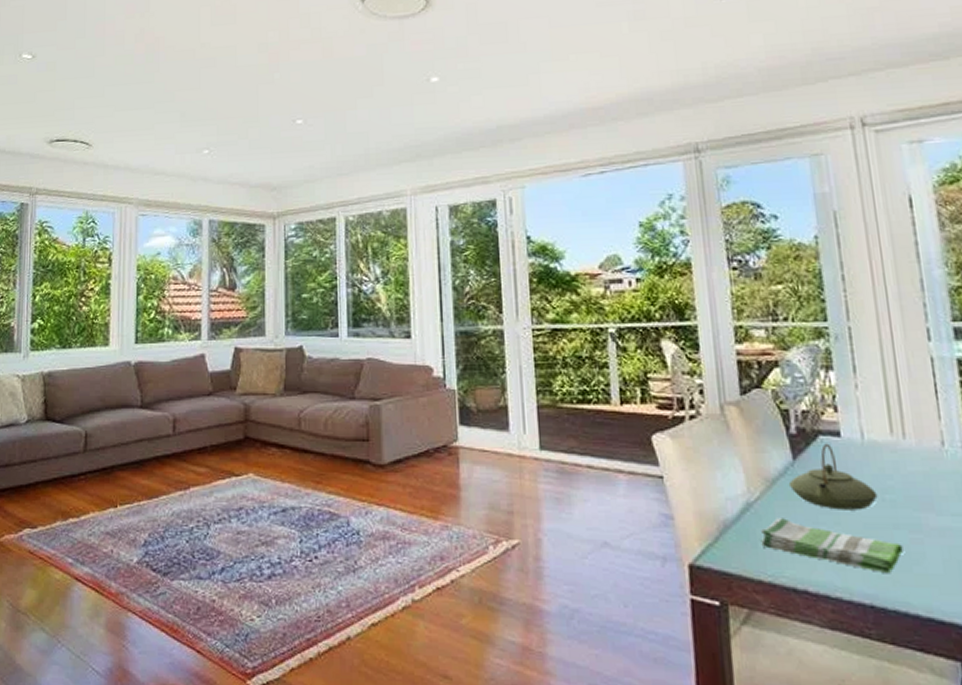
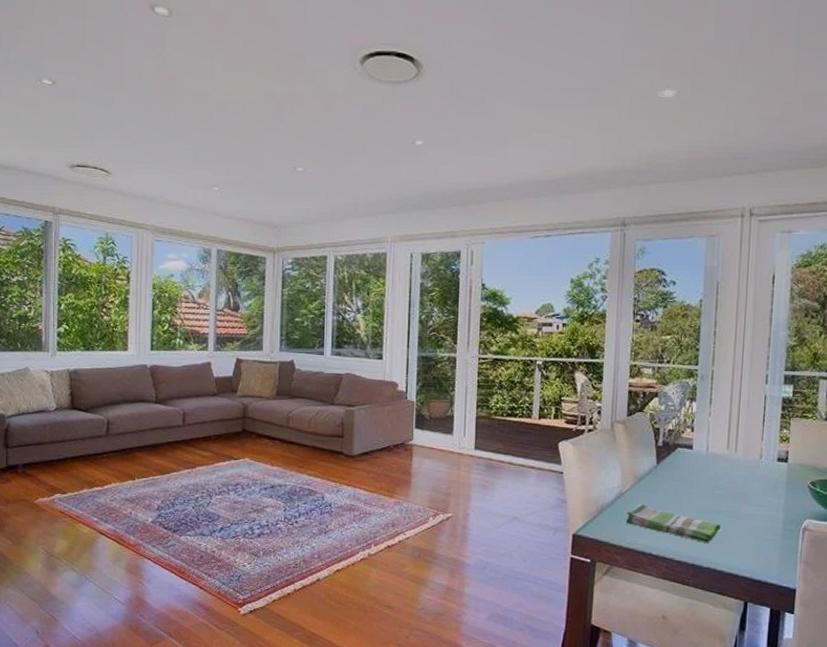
teapot: present [788,443,878,510] -> none [651,453,710,501]

